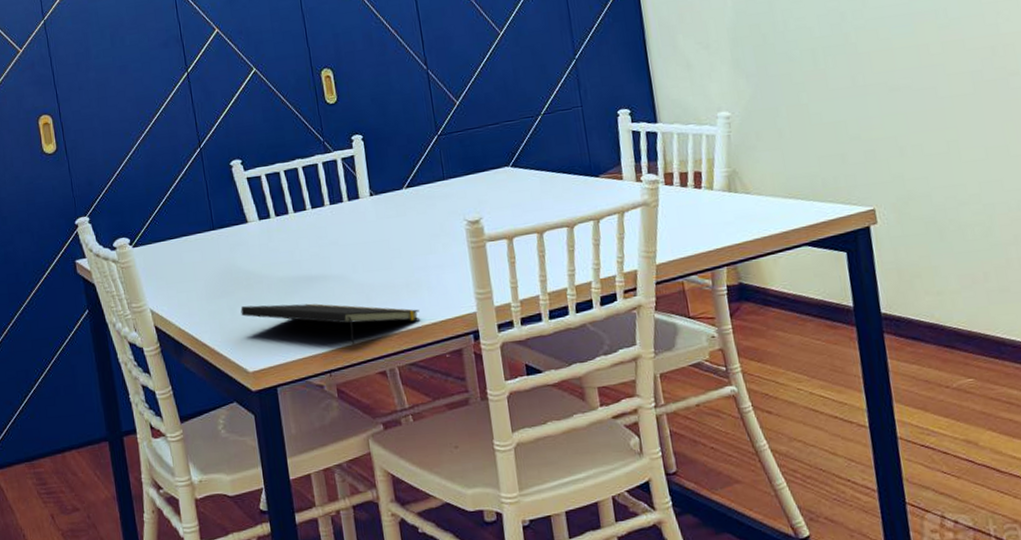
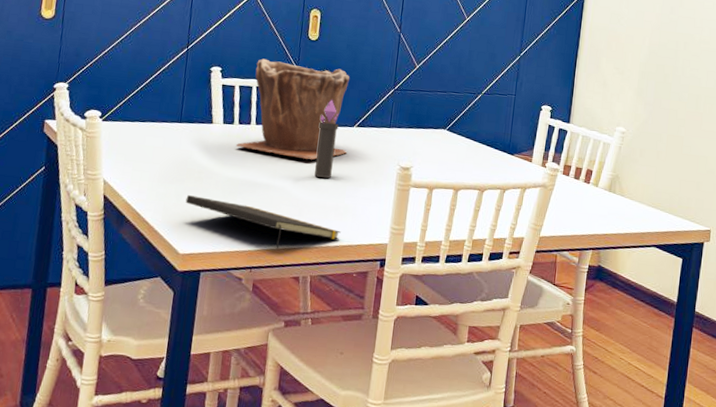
plant pot: none [277,127,402,242] -> present [235,58,349,160]
candle: none [363,164,392,255] -> present [314,99,339,178]

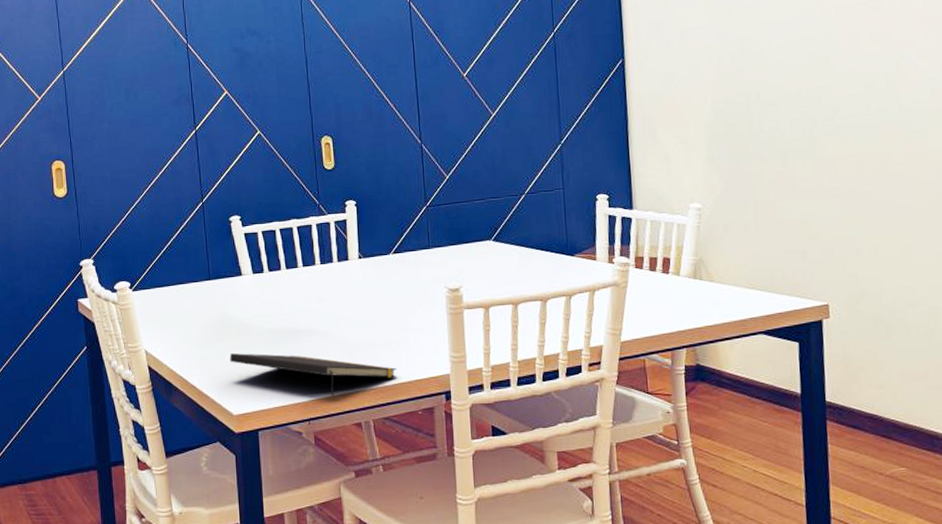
plant pot: present [235,58,349,160] -> none [269,194,387,298]
candle: present [314,99,339,178] -> none [352,229,375,314]

